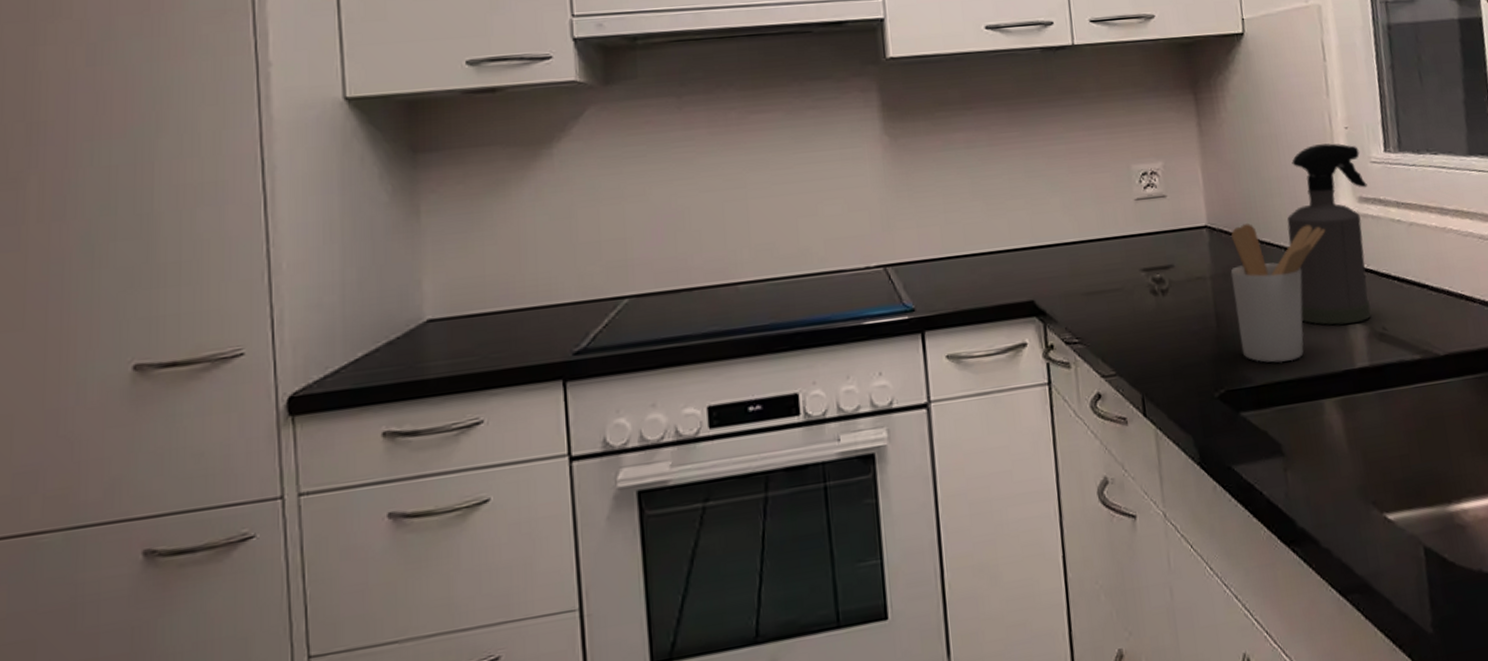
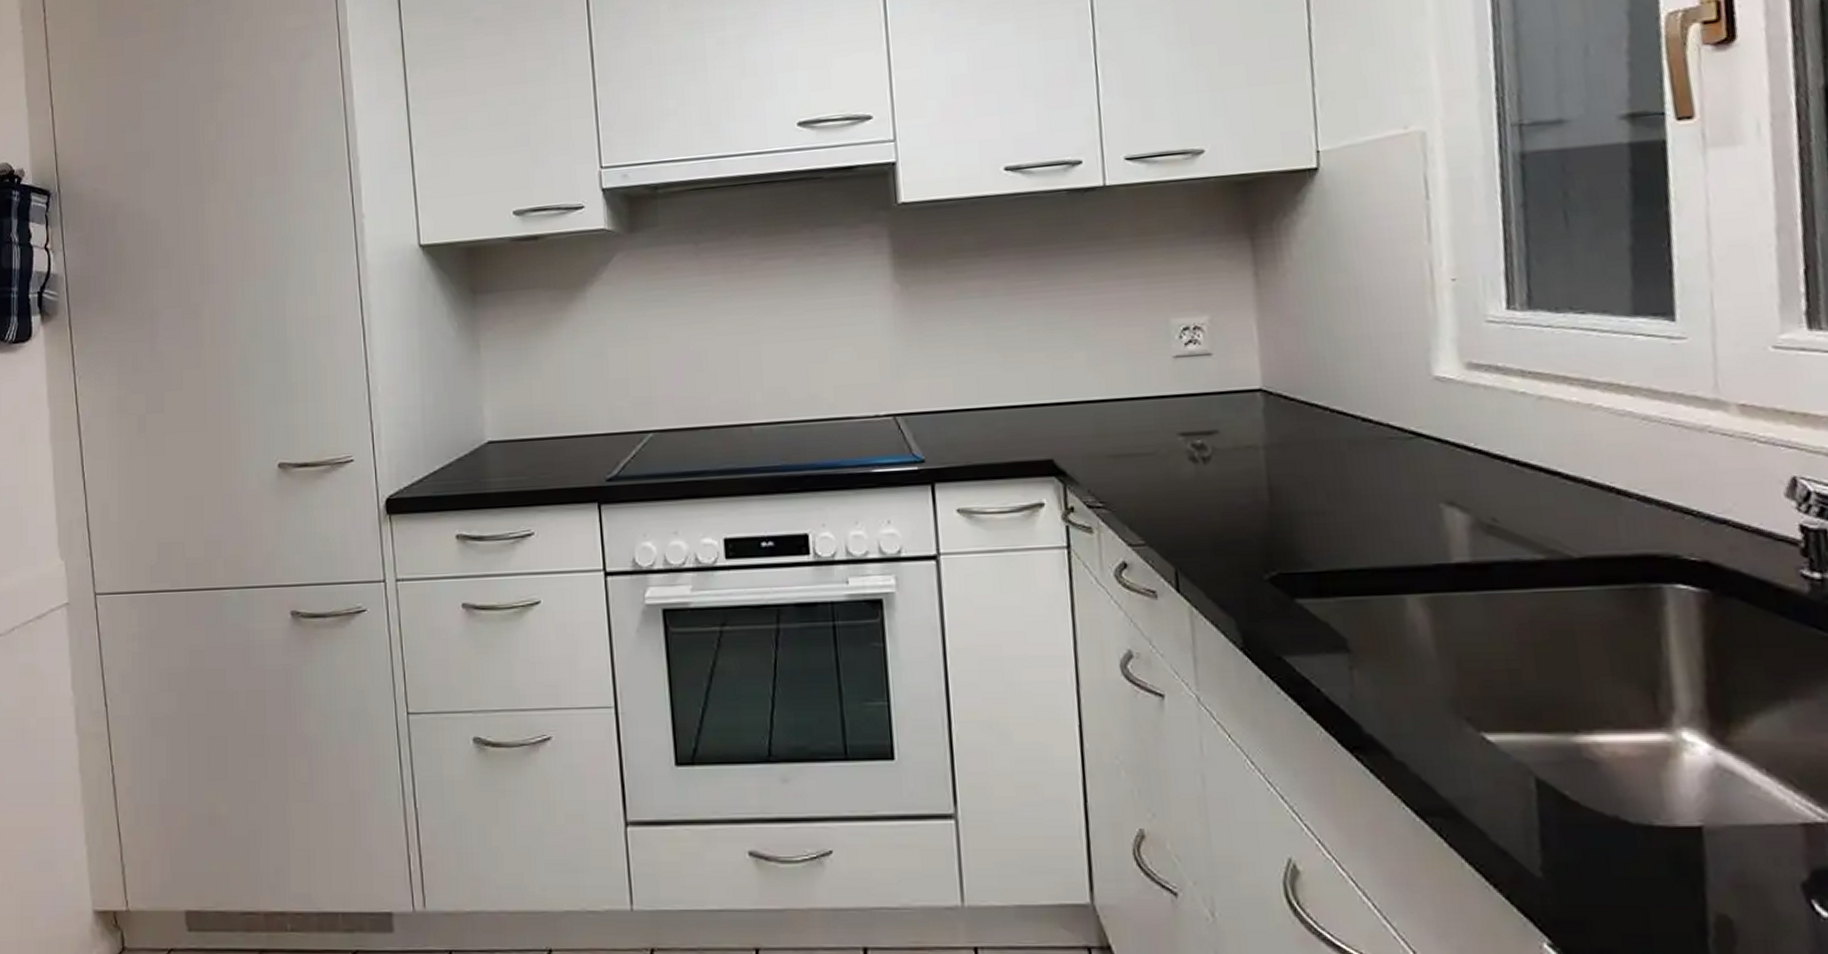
utensil holder: present [1230,224,1326,363] -> none [1289,389,1418,549]
spray bottle: present [1287,143,1372,325] -> none [1366,298,1480,511]

